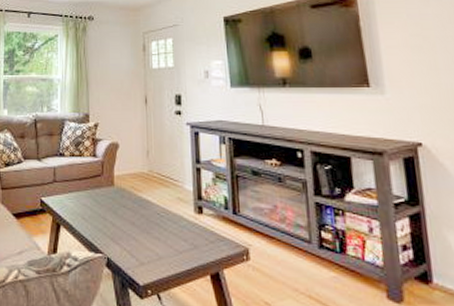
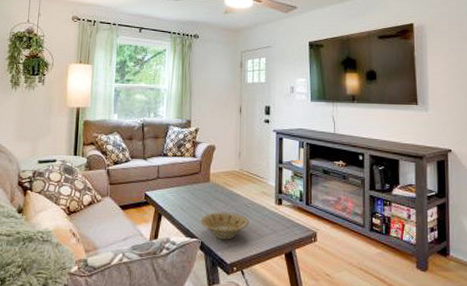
bowl: none [105,221,164,256] -> present [200,211,249,240]

